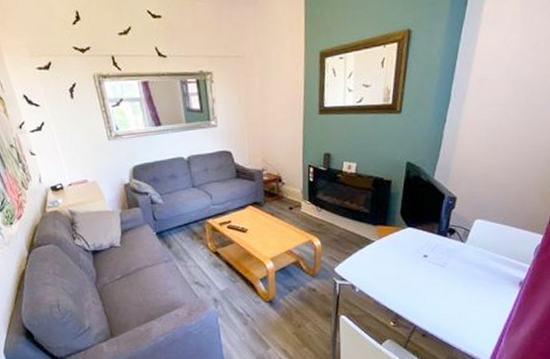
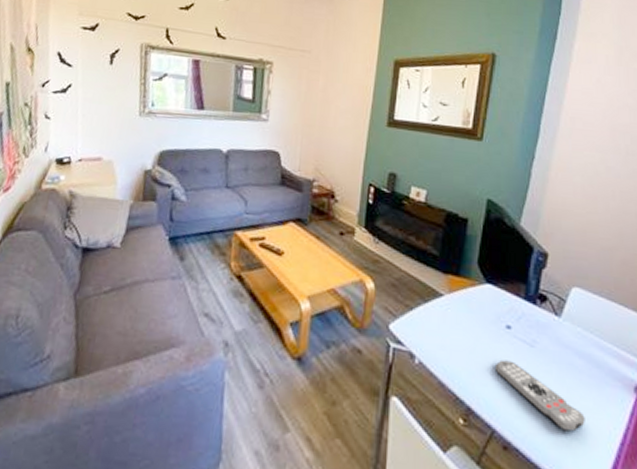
remote control: none [416,279,482,319] -> present [496,359,585,432]

